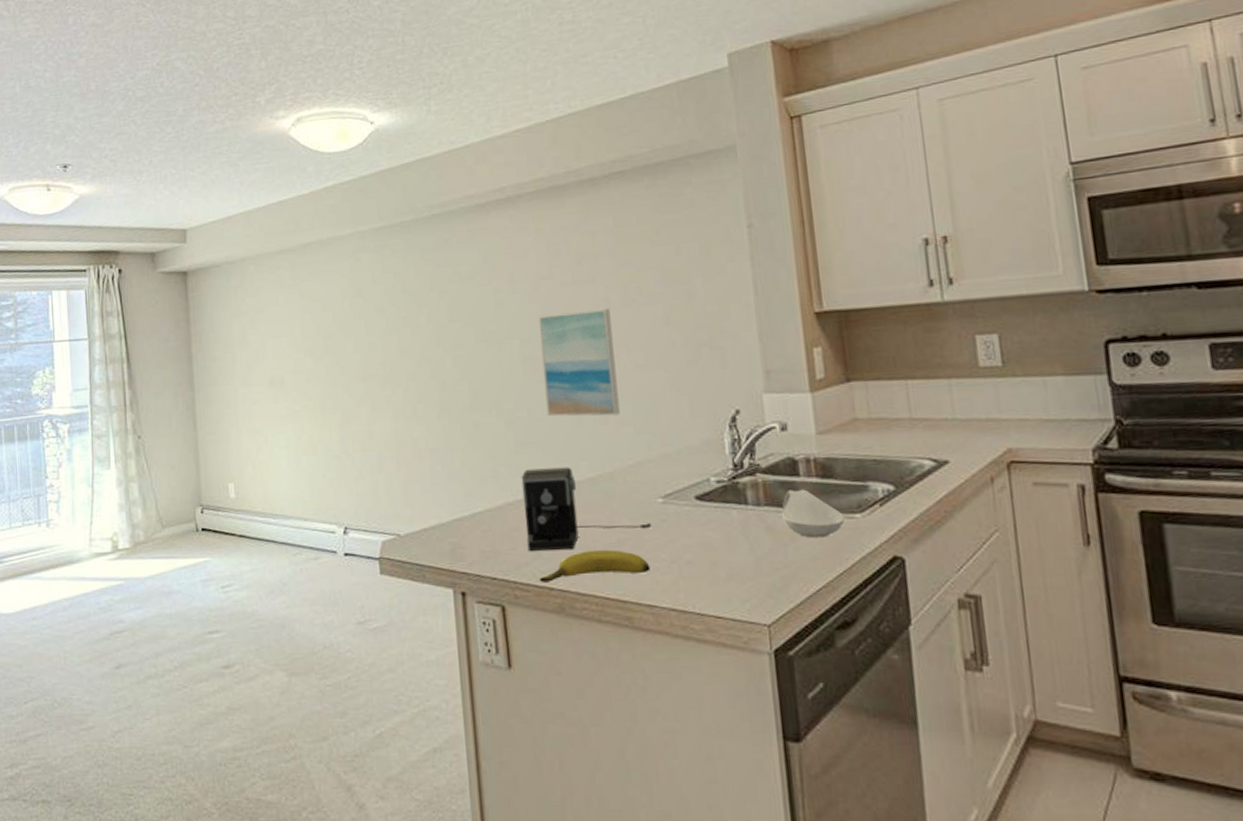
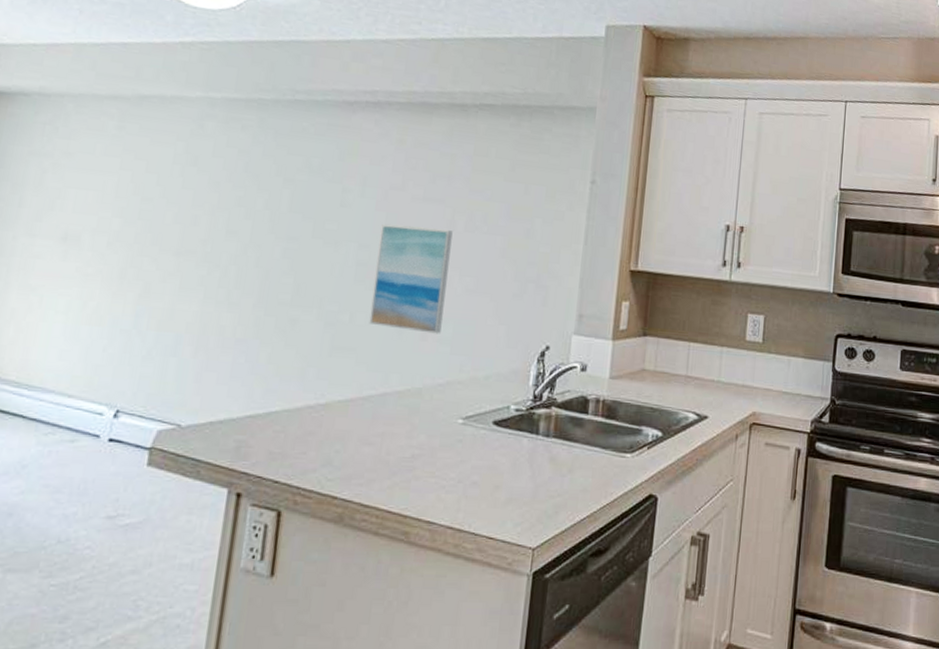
coffee maker: present [521,467,652,551] -> none [318,374,448,461]
banana: present [539,550,650,583] -> none [323,463,437,491]
spoon rest: present [781,489,845,538] -> none [566,425,618,472]

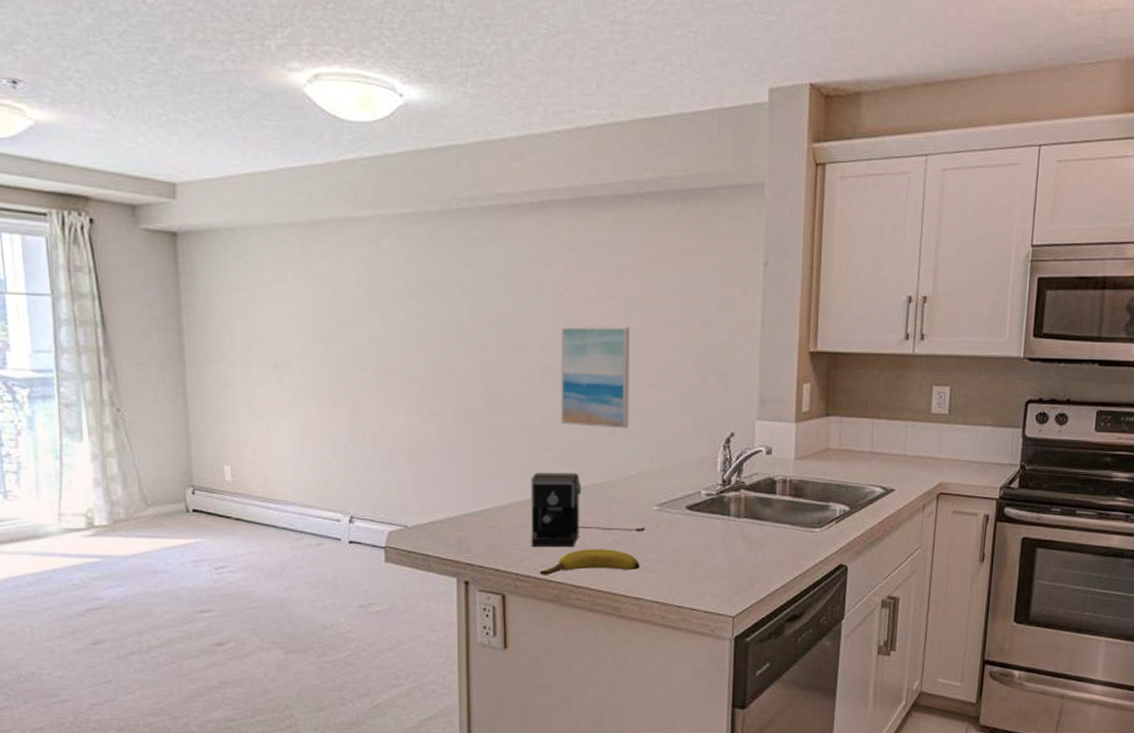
coffee maker: none [318,374,448,461] -> present [530,472,646,548]
banana: none [323,463,437,491] -> present [539,549,640,575]

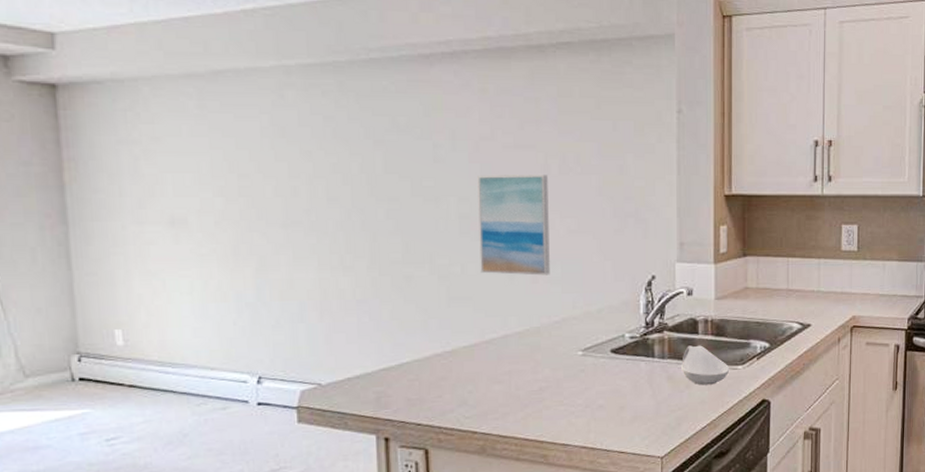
coffee maker: present [530,472,646,548] -> none [451,321,571,398]
banana: present [539,549,640,575] -> none [463,397,567,427]
spoon rest: none [757,505,807,547] -> present [681,345,730,386]

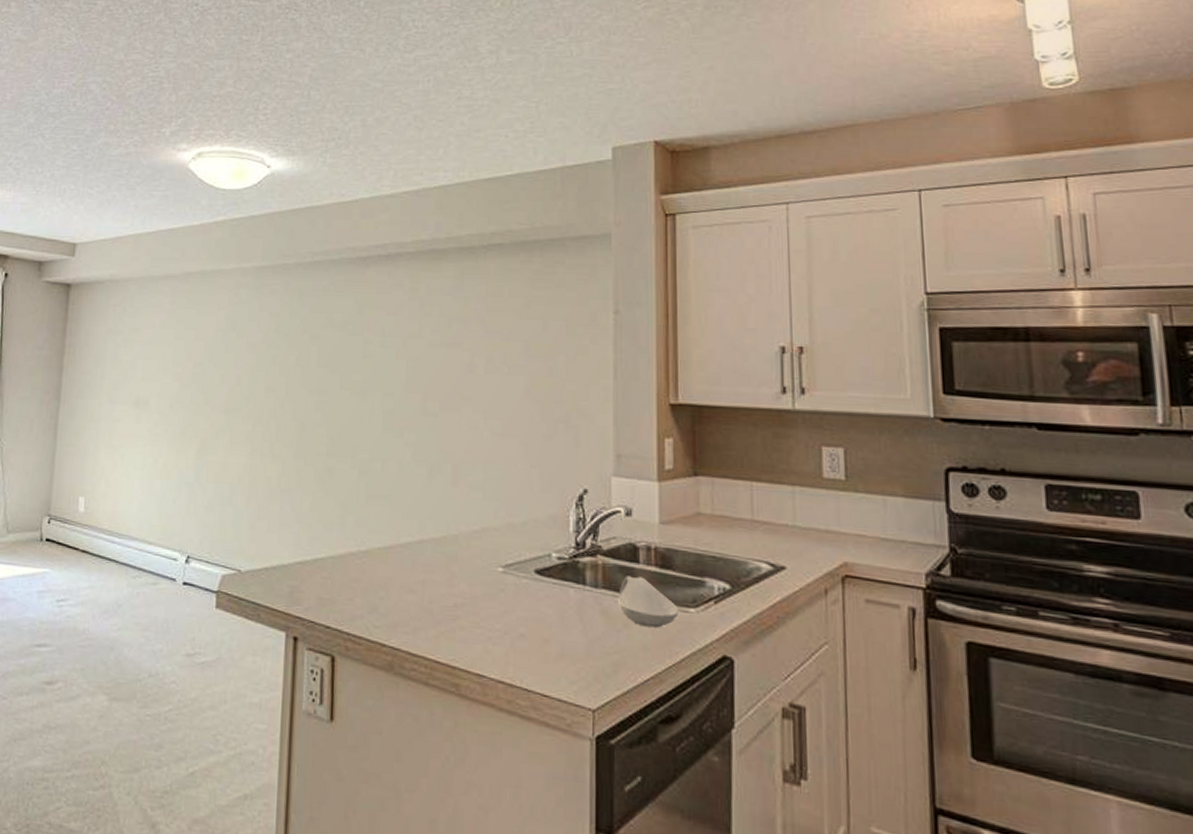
wall art: present [477,175,550,276] -> none [400,371,473,480]

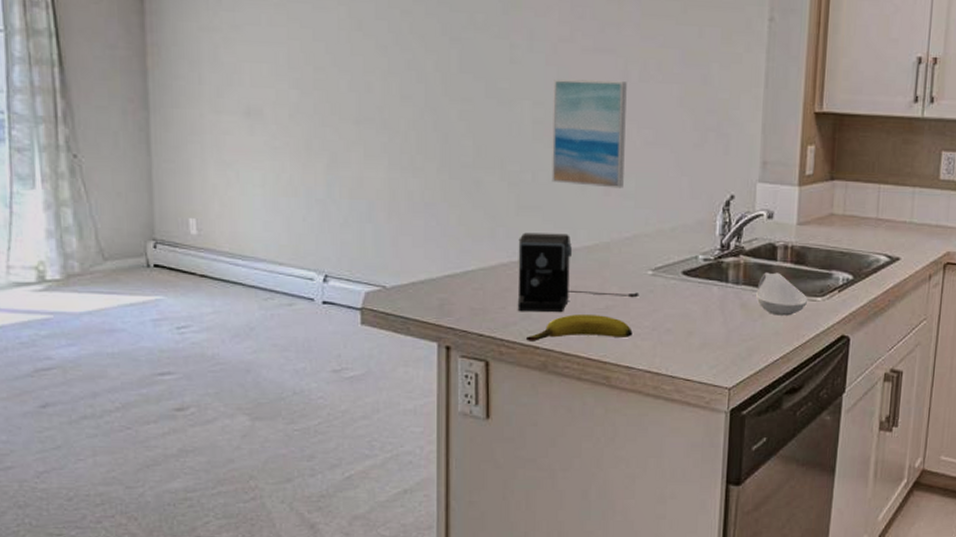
coffee maker: none [364,521,490,609] -> present [517,232,639,313]
banana: none [372,611,483,642] -> present [525,315,633,341]
wall art: none [400,371,473,480] -> present [552,79,627,189]

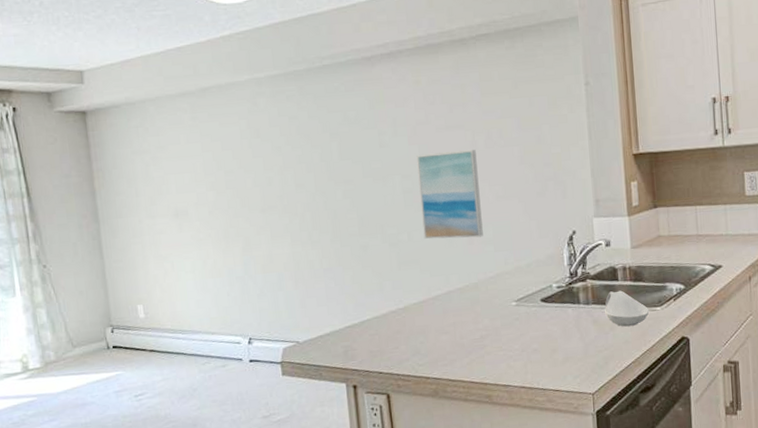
coffee maker: present [517,232,639,313] -> none [402,280,508,349]
banana: present [525,315,633,341] -> none [417,344,506,373]

